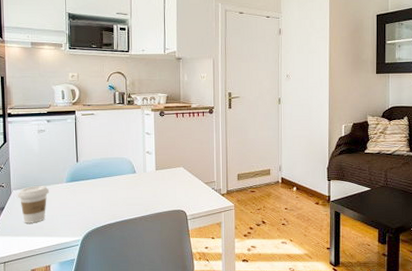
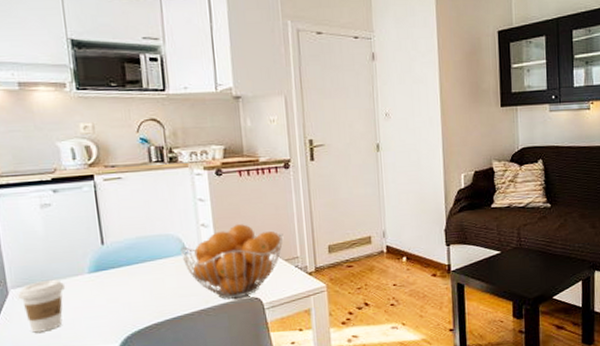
fruit basket: none [131,154,205,210] -> present [181,224,284,299]

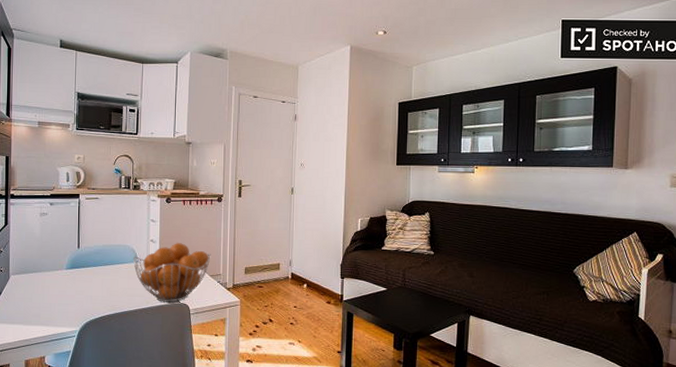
coffee cup: present [18,279,66,333] -> none [16,271,49,311]

